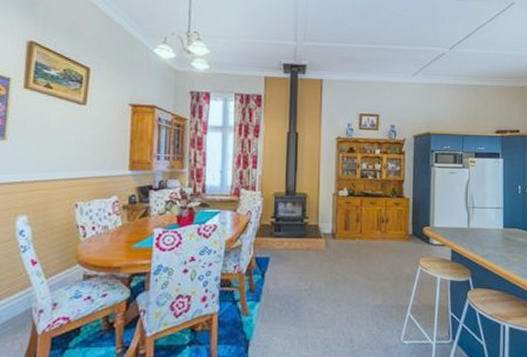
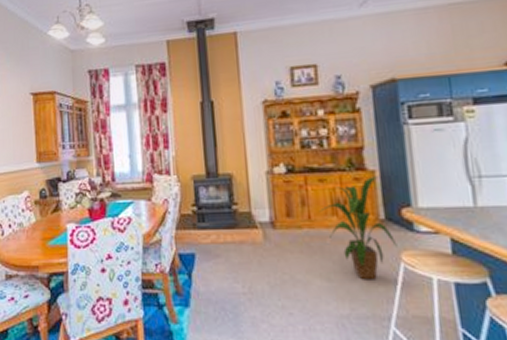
house plant: none [368,203,418,279] -> present [318,176,398,280]

